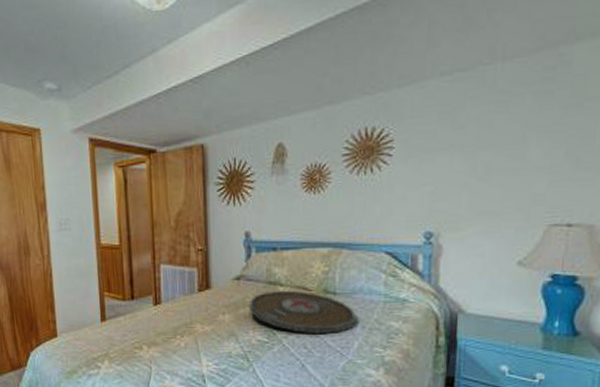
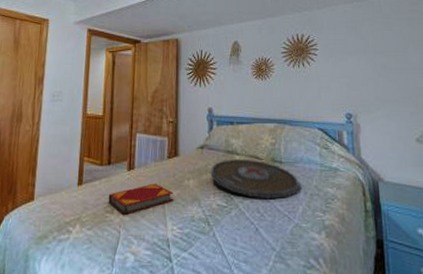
hardback book: none [135,318,207,351] -> present [108,183,174,215]

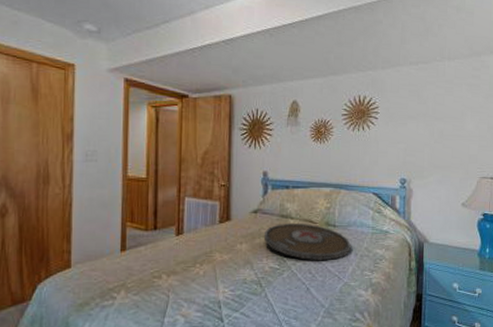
hardback book: present [108,183,174,215] -> none [155,248,225,279]

